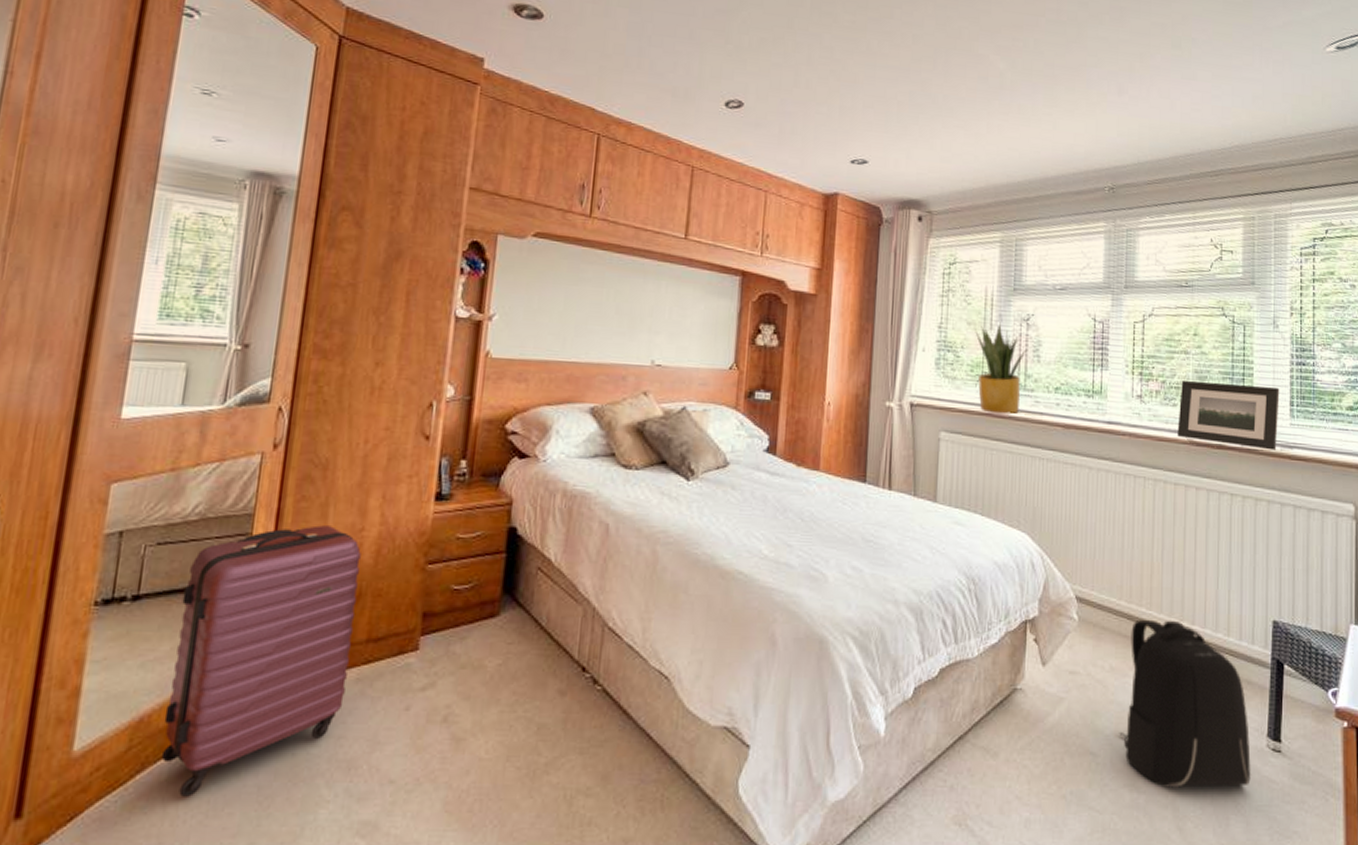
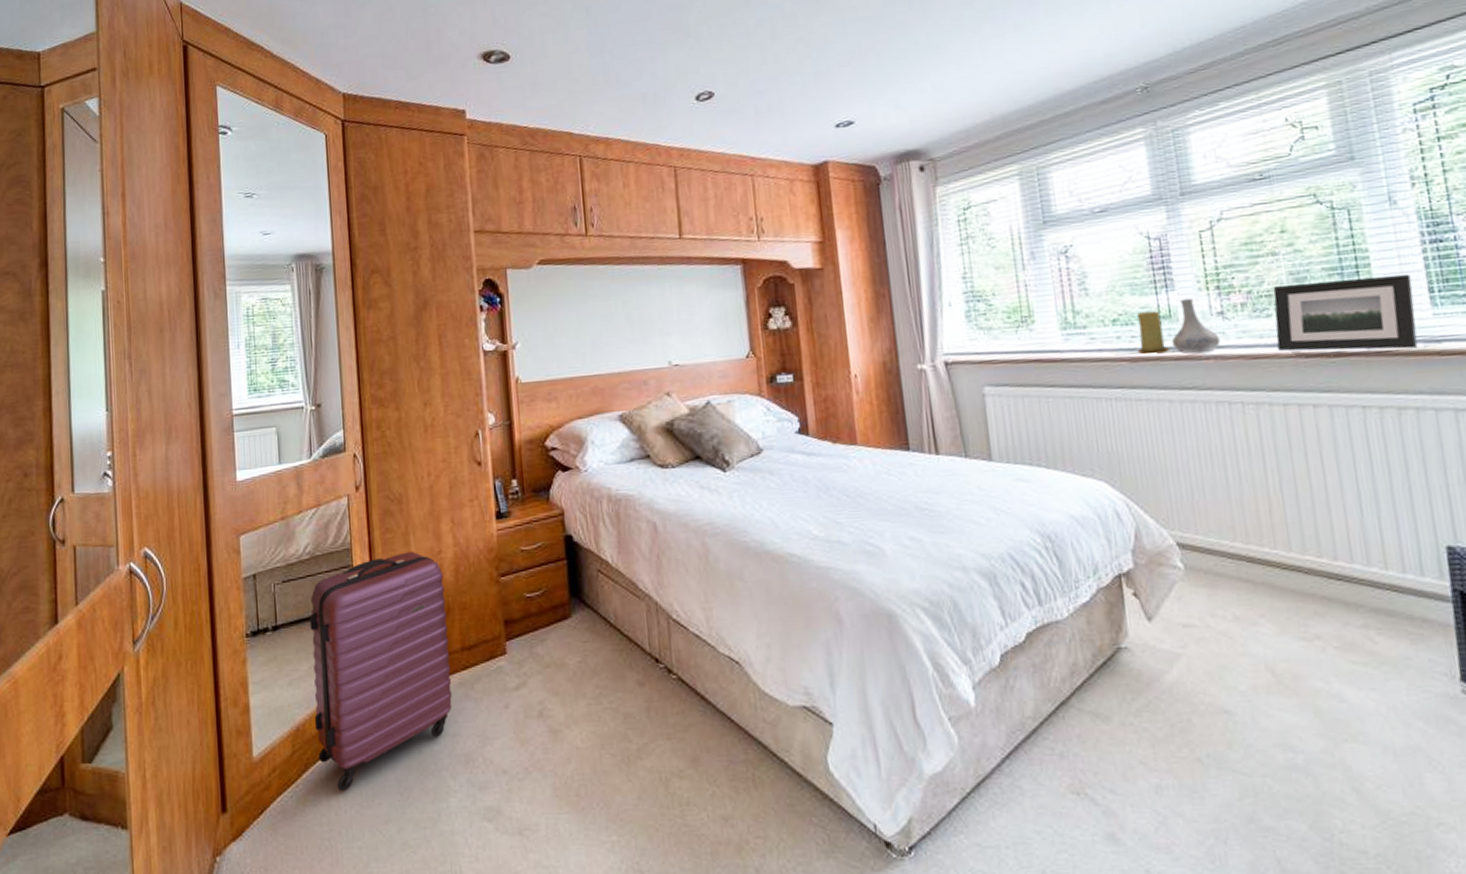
planter: present [975,322,1028,415] -> none [1005,260,1072,359]
candle: none [1072,385,1096,424] -> present [1137,311,1169,355]
vase: none [1098,378,1136,430] -> present [1171,298,1220,355]
backpack: present [1119,619,1251,787] -> none [1253,557,1446,744]

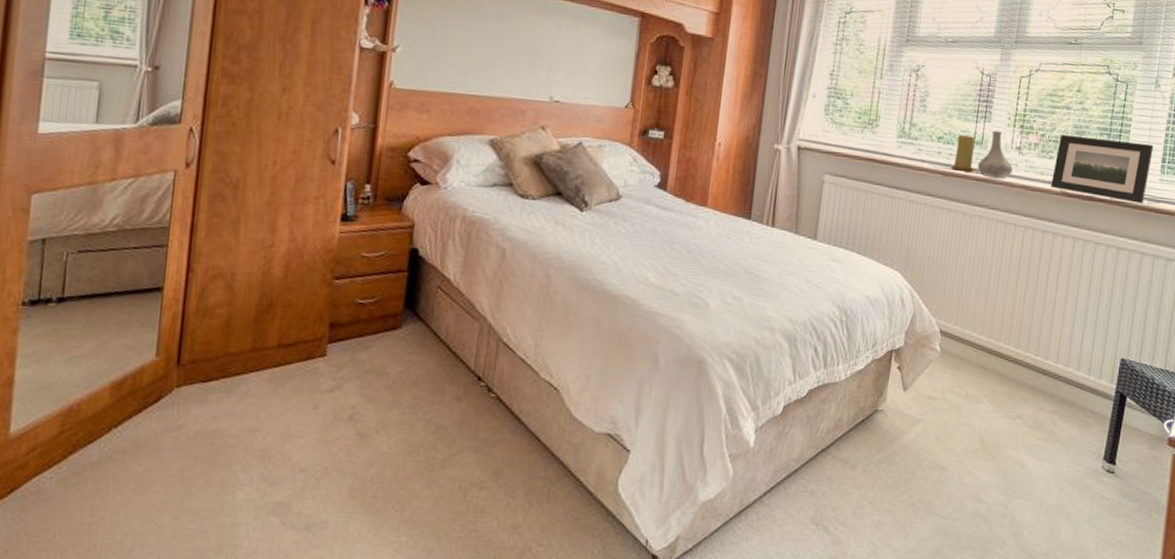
suitcase: present [309,552,453,792] -> none [90,240,271,478]

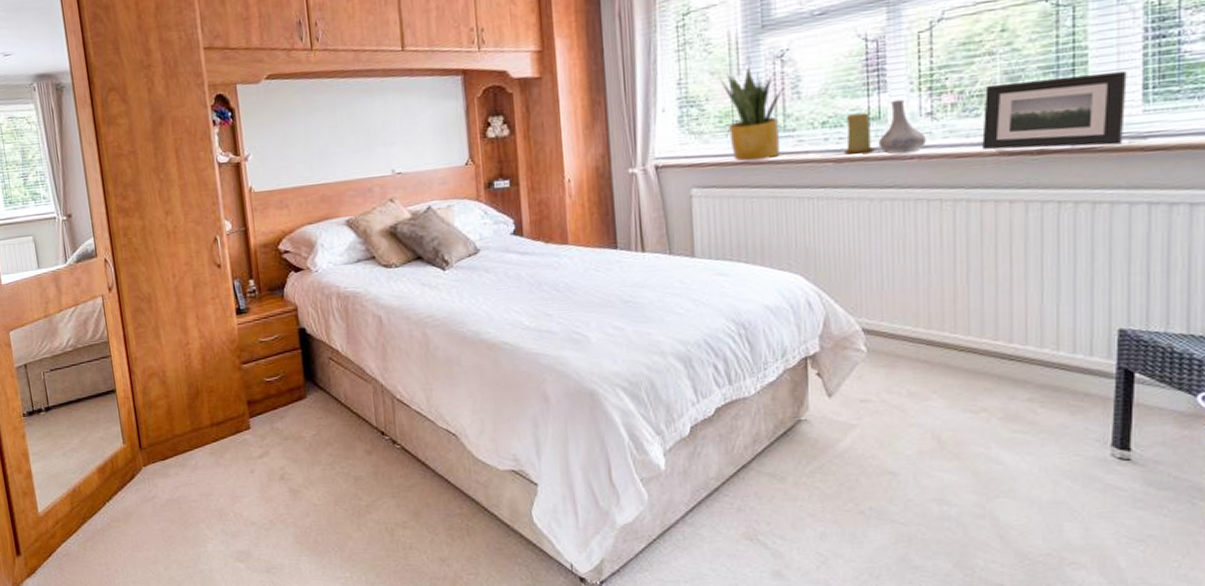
planter: none [864,72,915,161] -> present [720,65,785,162]

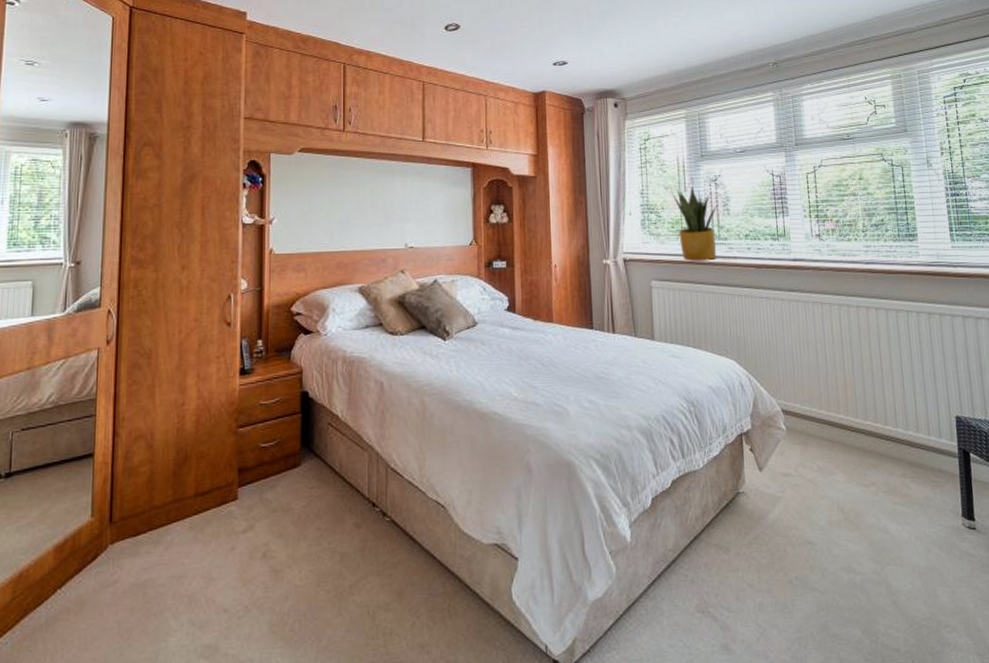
candle: present [845,112,875,155] -> none [762,230,783,263]
vase: present [878,99,926,155] -> none [785,222,817,265]
picture frame: present [982,71,1127,151] -> none [853,217,942,271]

